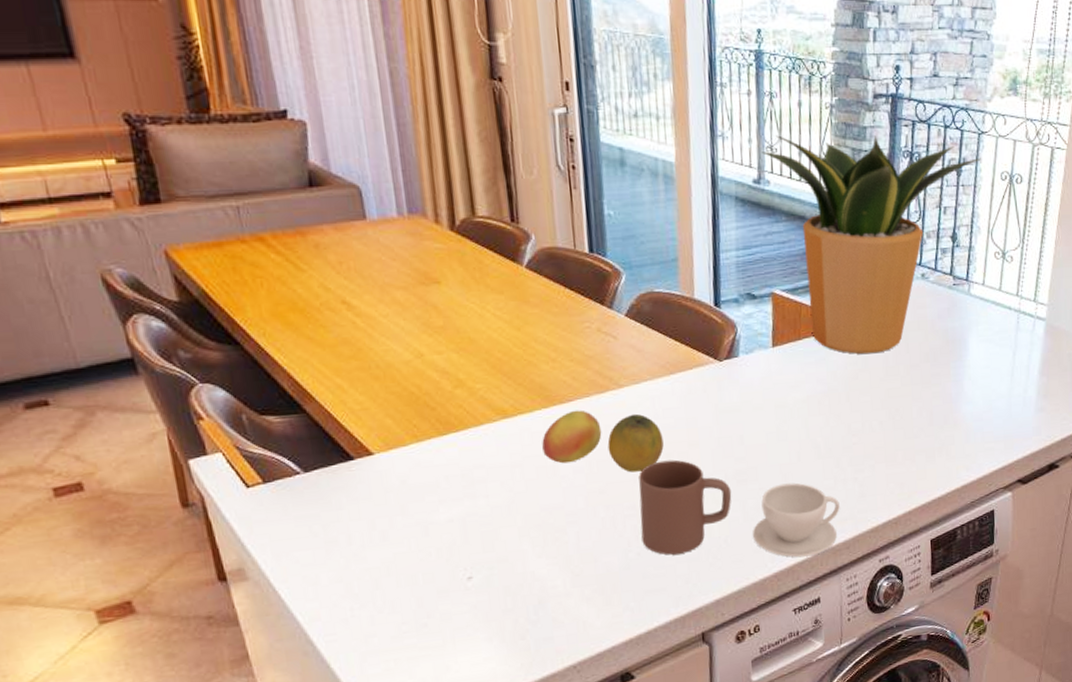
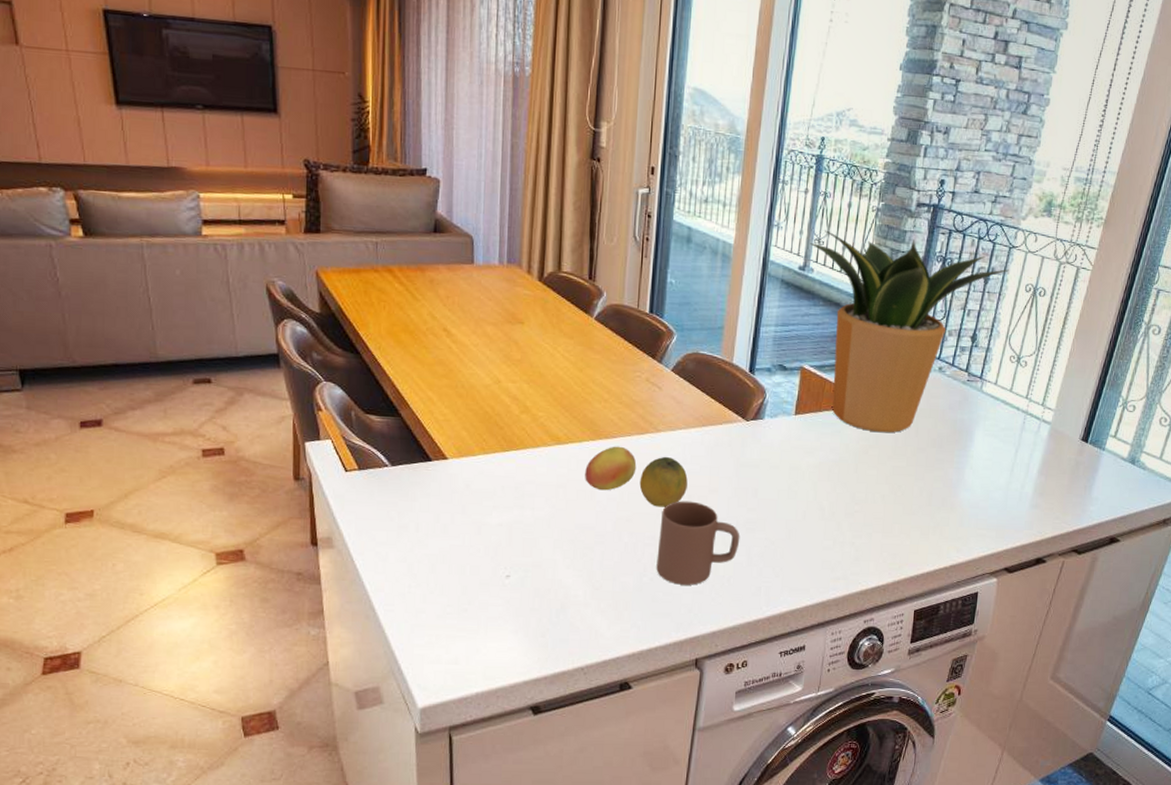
teacup: present [753,482,840,558] -> none [753,537,835,607]

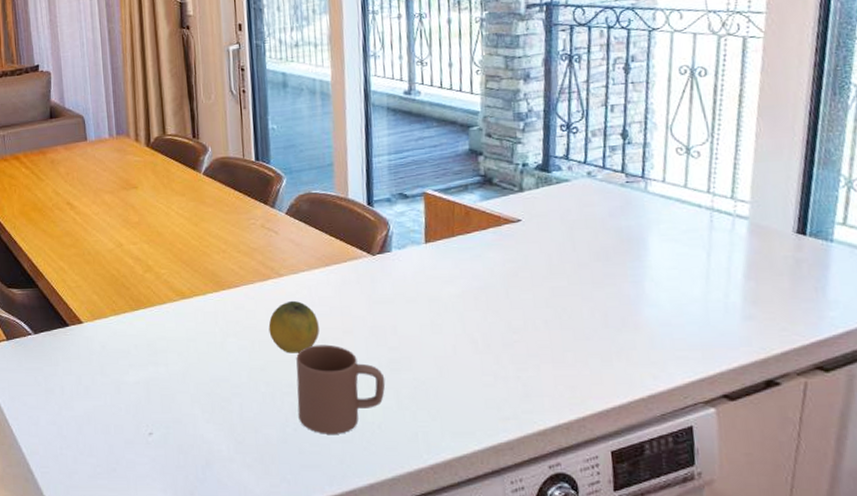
fruit: present [585,446,637,491] -> none [212,295,264,341]
potted plant: present [810,230,1009,433] -> none [412,42,653,252]

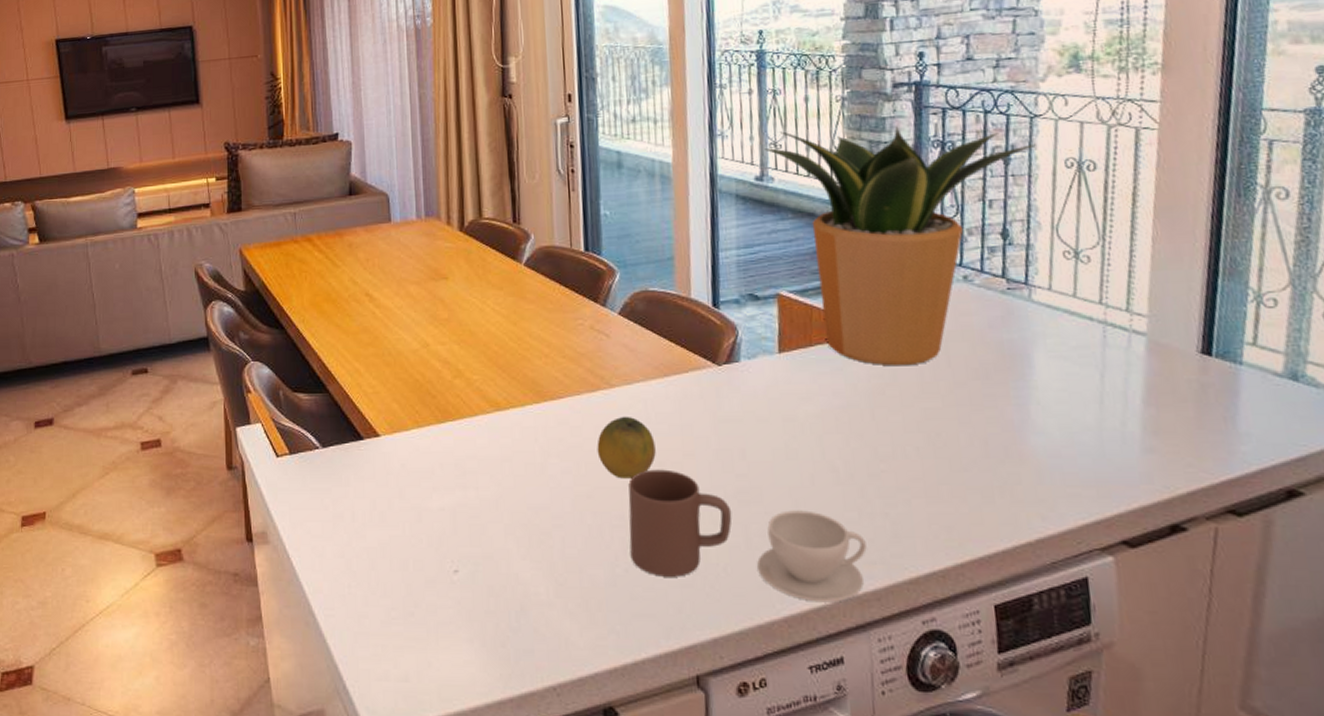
teacup: none [407,376,501,452] -> present [757,510,867,603]
potted plant: none [412,42,653,252] -> present [765,126,1036,367]

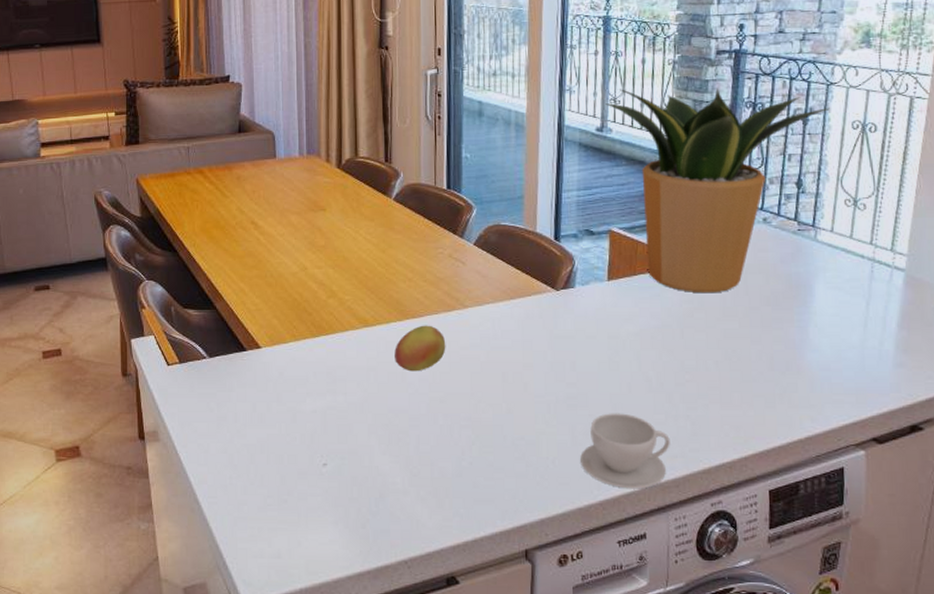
fruit: none [532,408,592,462] -> present [395,325,446,372]
fruit: present [597,416,656,479] -> none [450,332,500,386]
mug: present [628,469,732,577] -> none [474,378,562,469]

